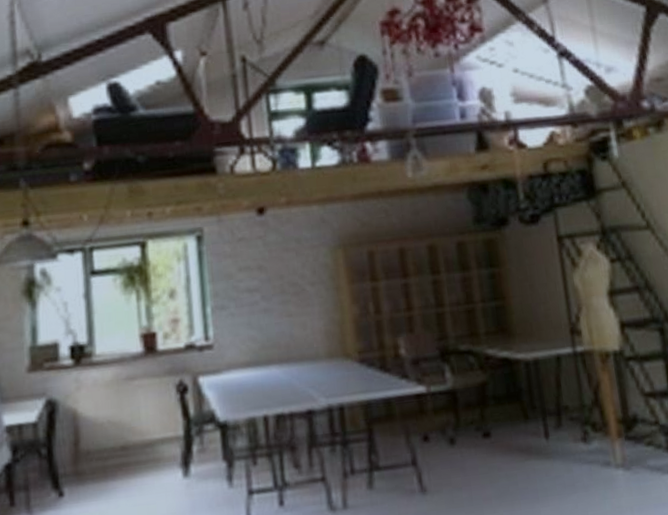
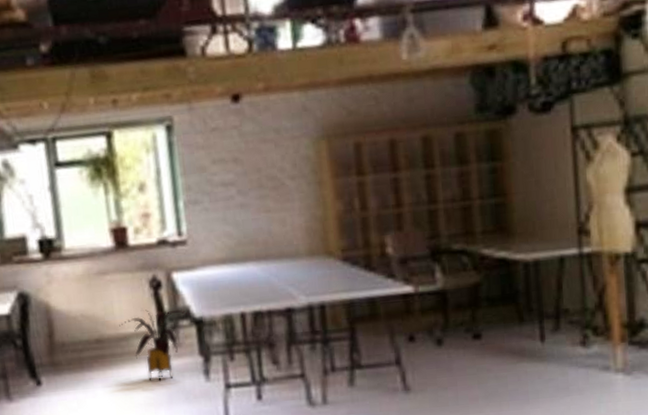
house plant: none [145,413,215,490] -> present [119,309,190,382]

